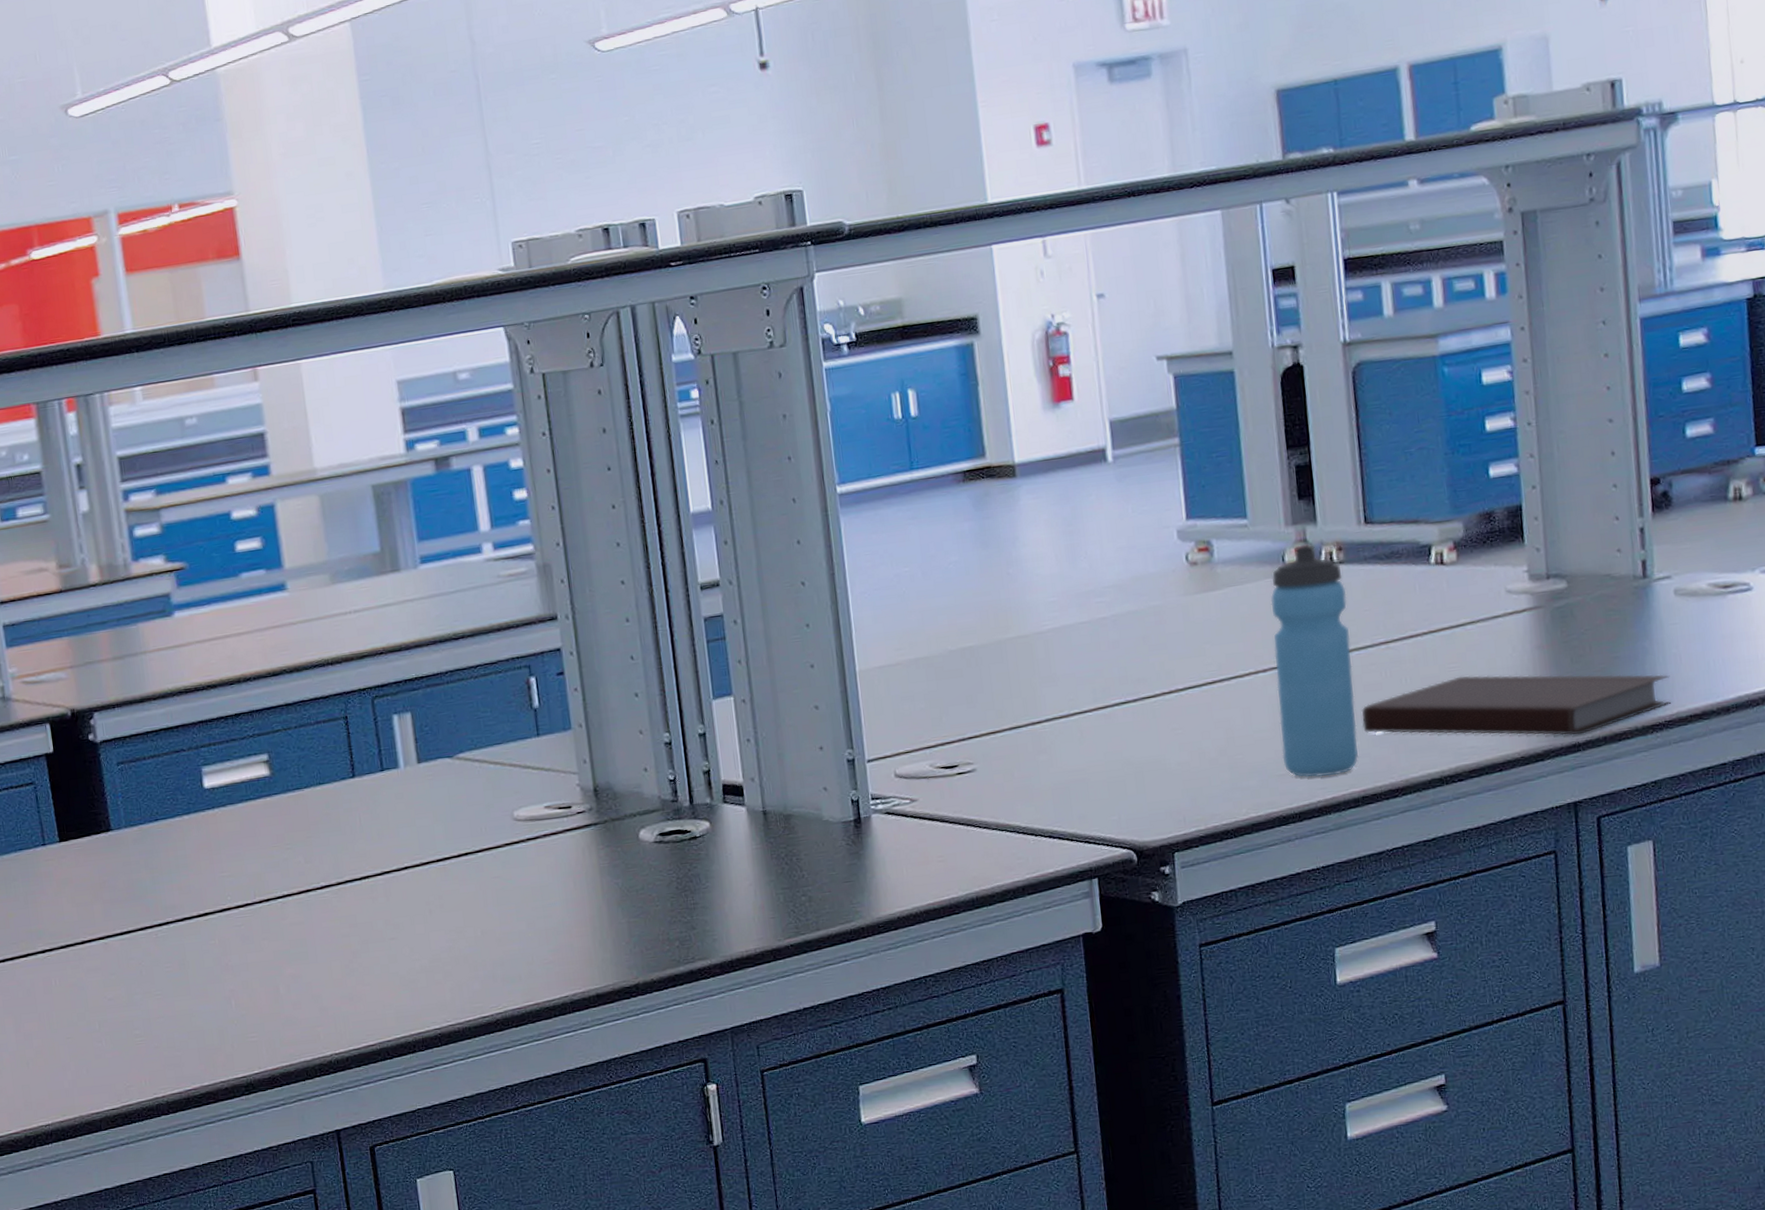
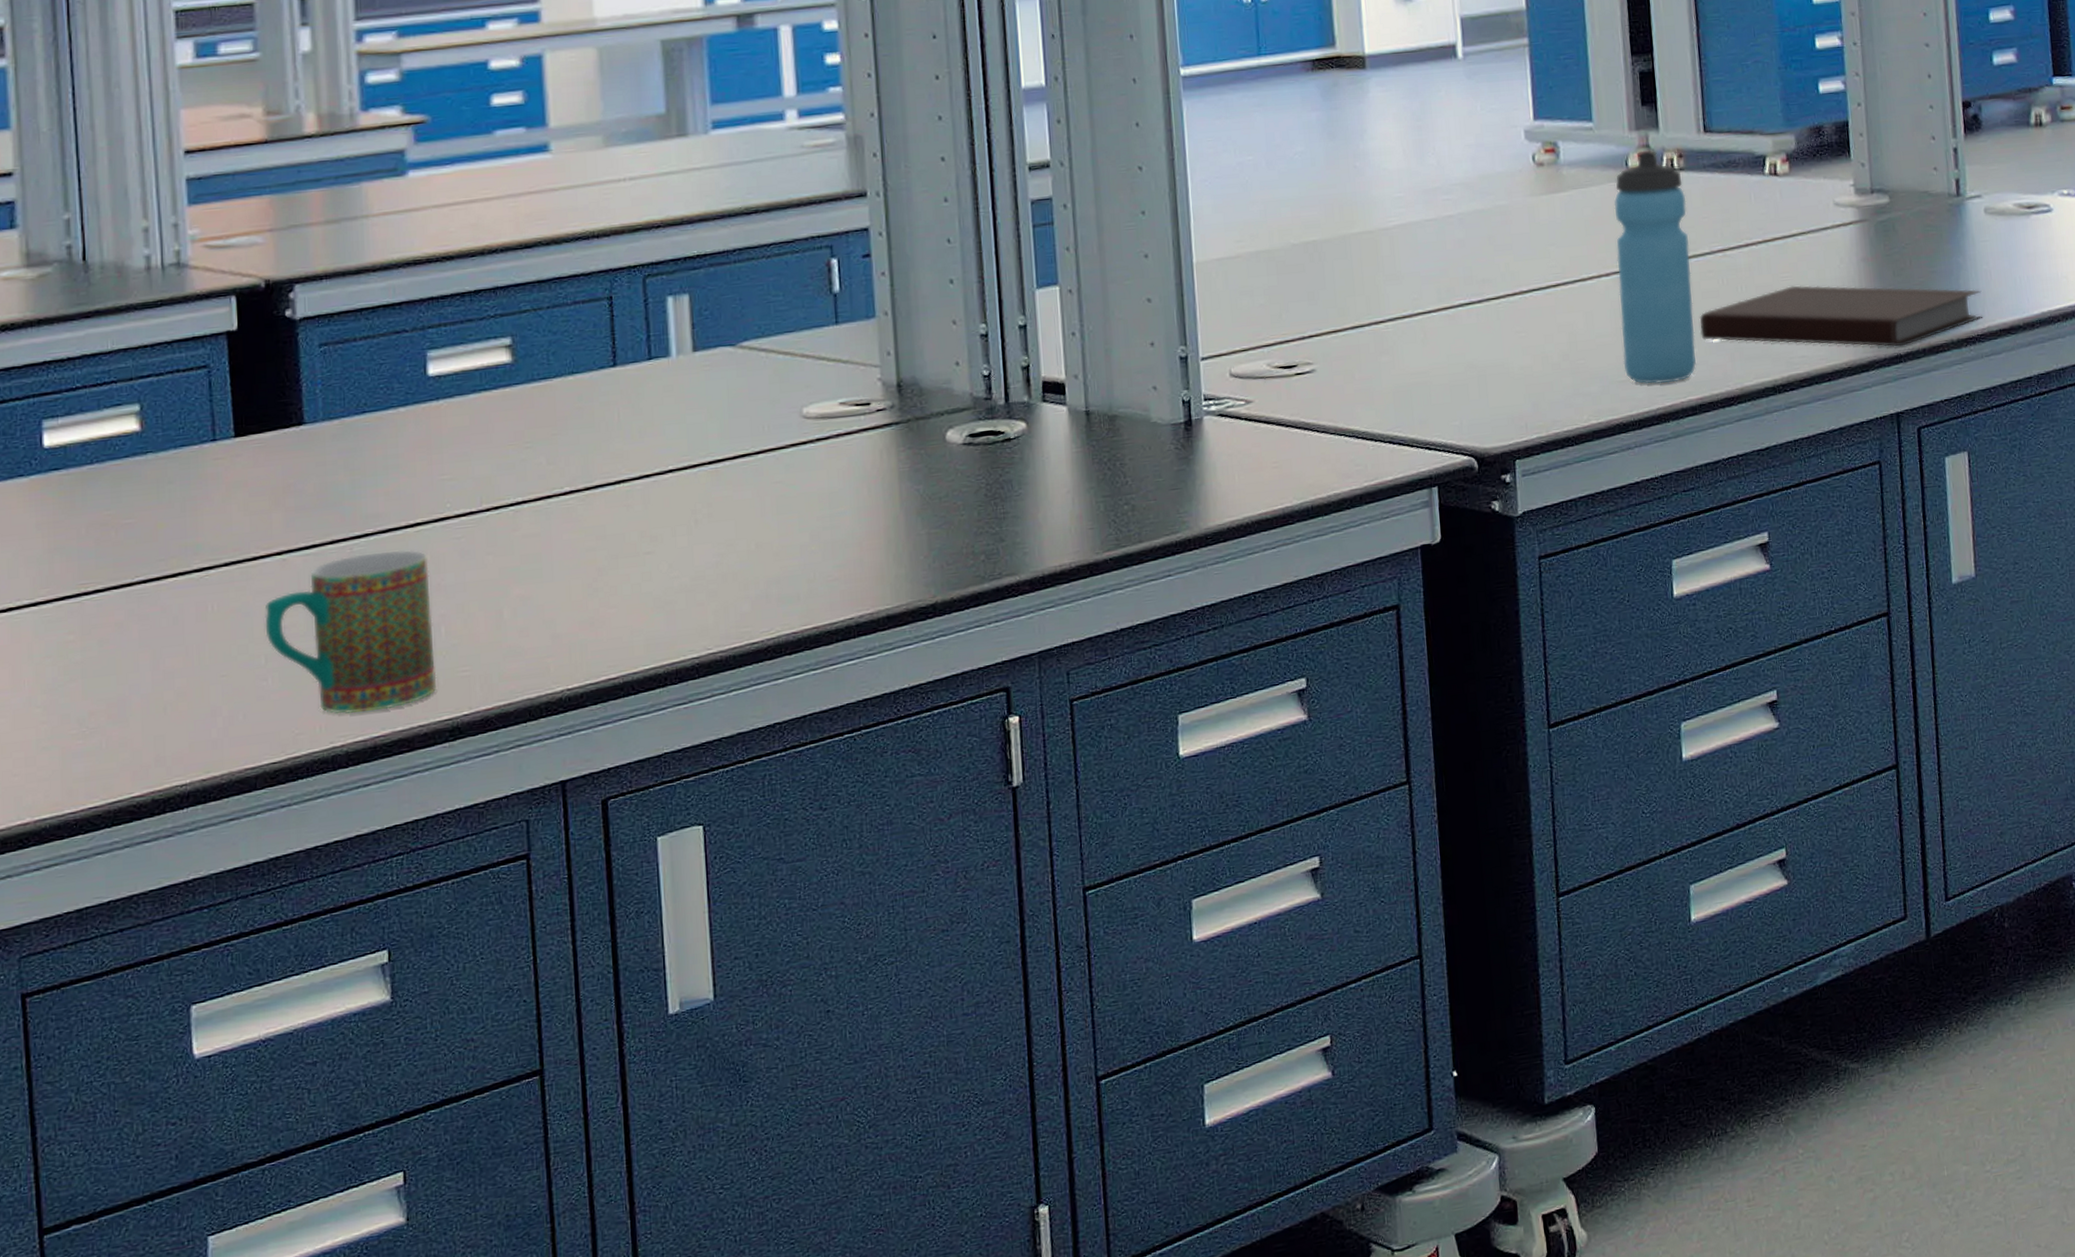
mug: none [95,935,233,1071] -> present [265,550,437,715]

